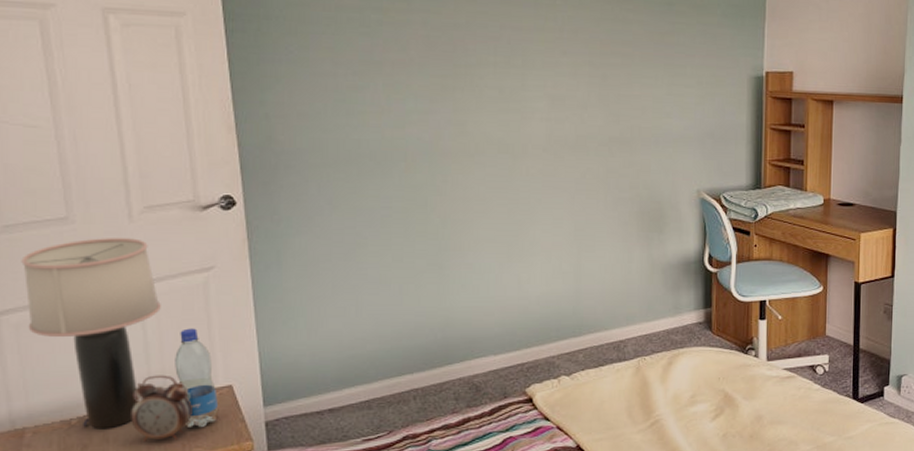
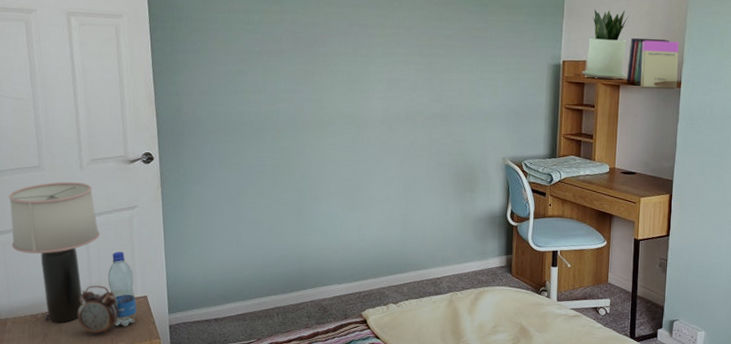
planter: none [788,10,841,94] -> present [582,9,628,80]
books: none [840,45,899,106] -> present [626,38,679,90]

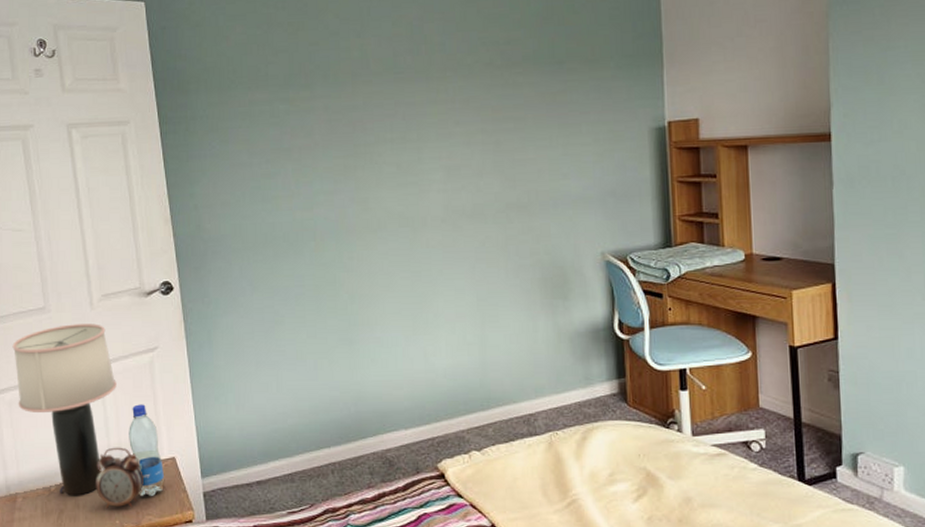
planter: present [582,9,628,80] -> none [694,50,756,140]
books: present [626,38,679,90] -> none [754,80,827,147]

